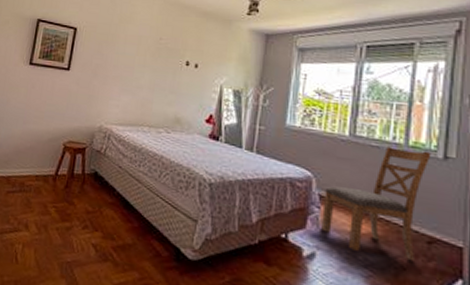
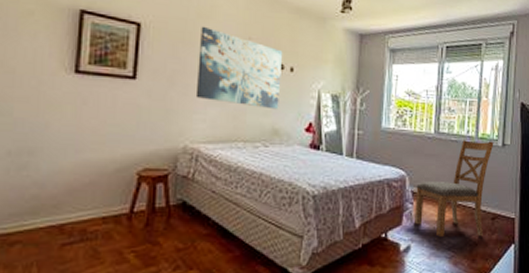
wall art: none [112,29,189,101] -> present [195,26,283,110]

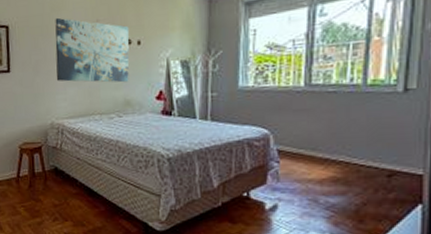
chair: present [415,140,494,237] -> none [282,87,391,196]

